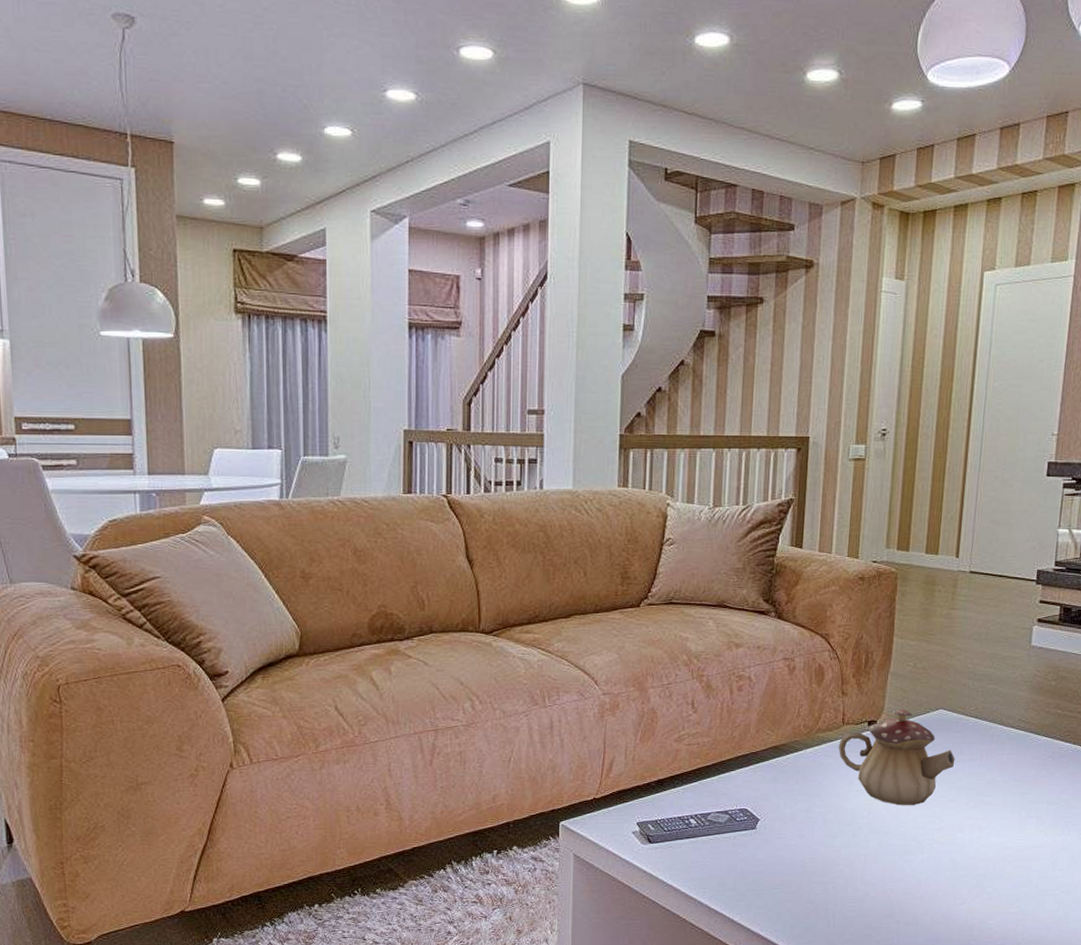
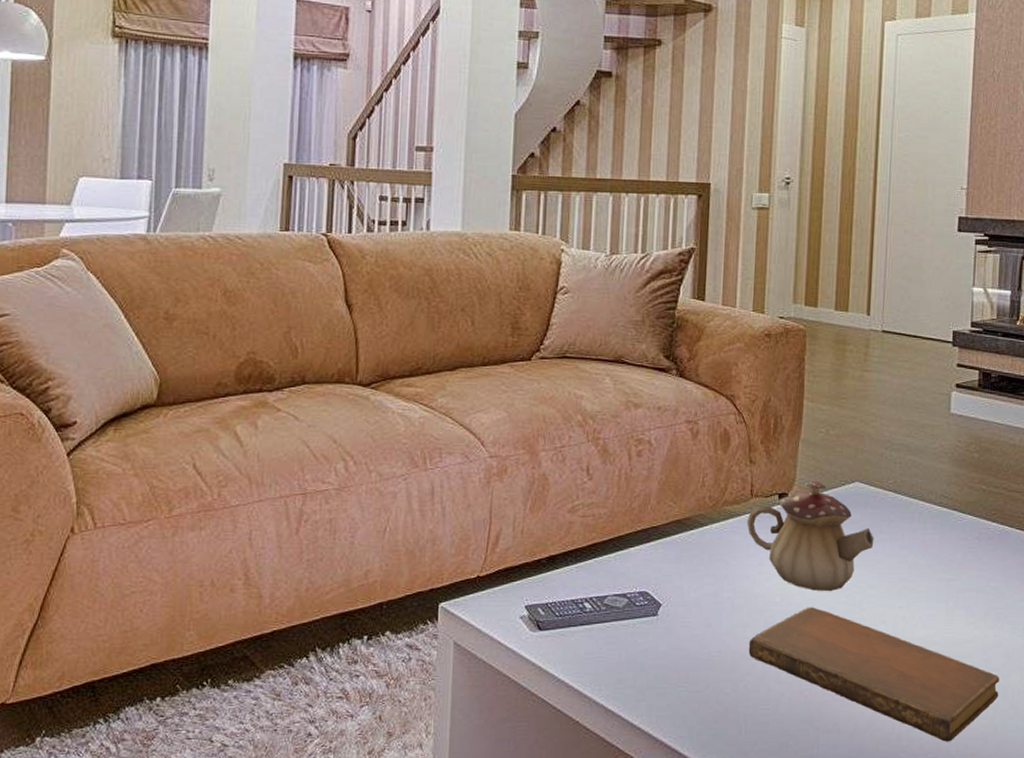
notebook: none [837,819,1065,931] -> present [748,607,1000,742]

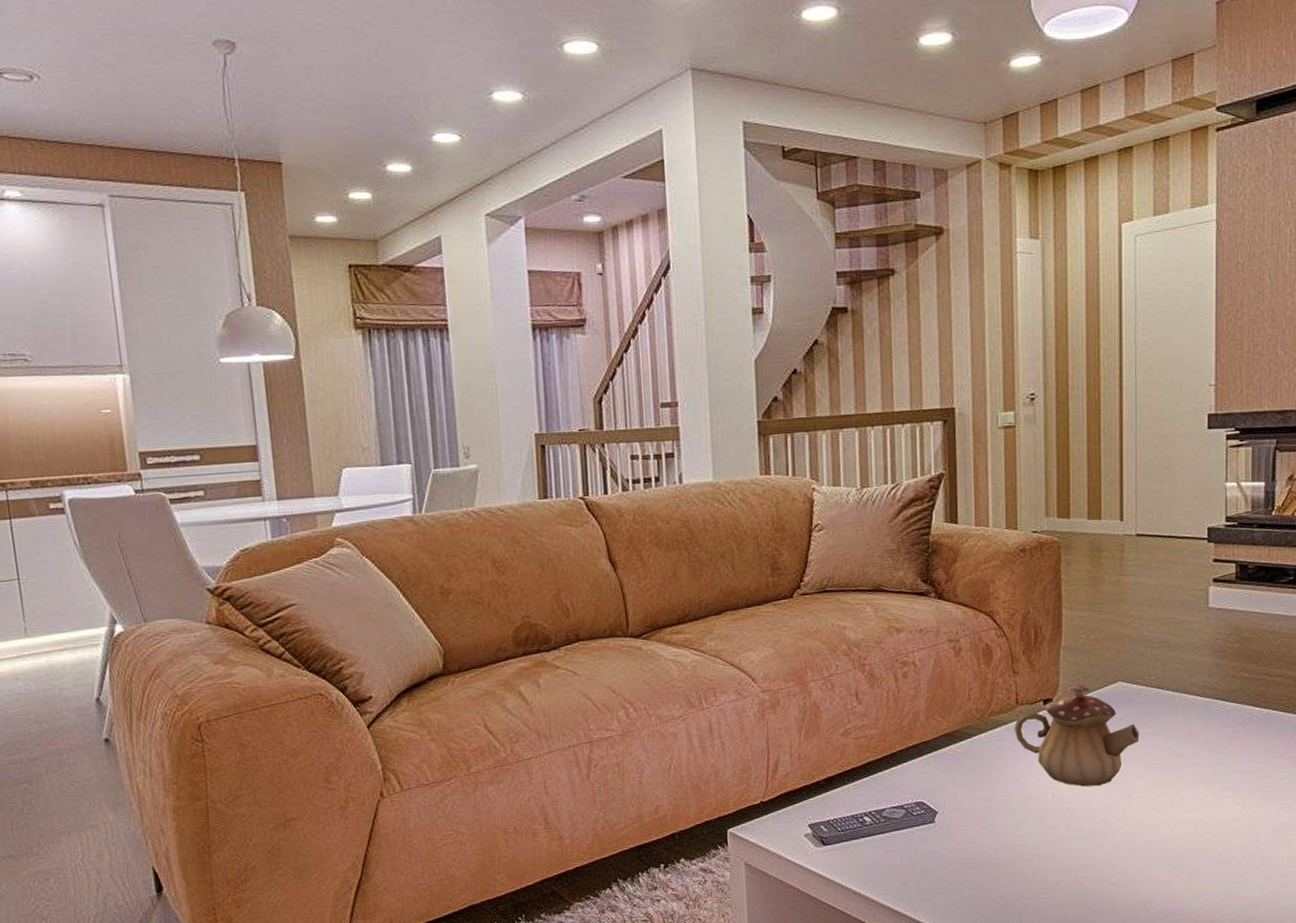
notebook: present [748,607,1000,742] -> none [1024,801,1269,913]

